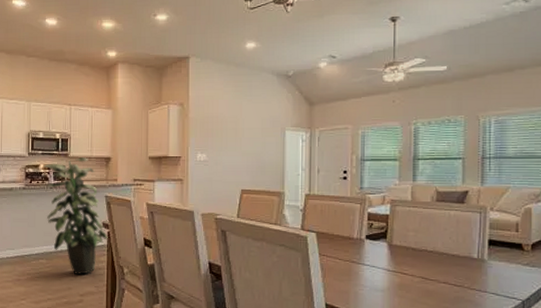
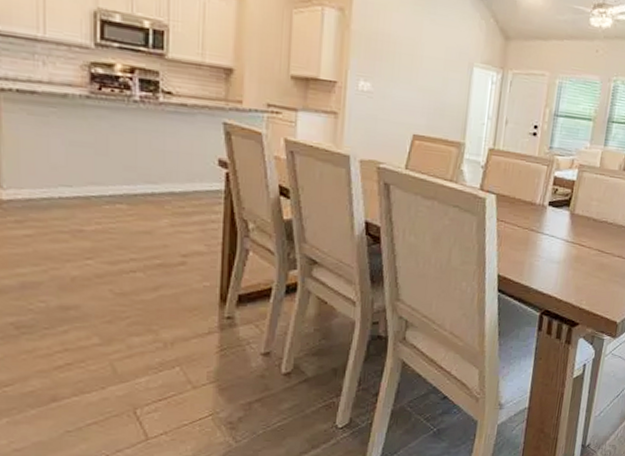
indoor plant: present [43,157,109,275] -> none [122,62,229,228]

